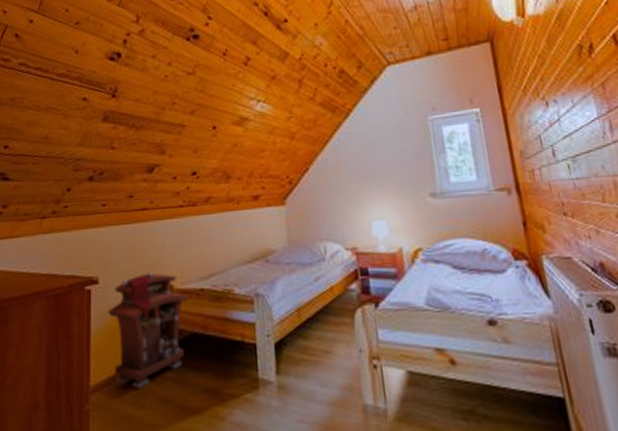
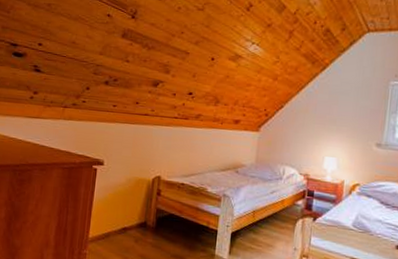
nightstand: present [108,272,189,390] -> none [108,164,172,246]

